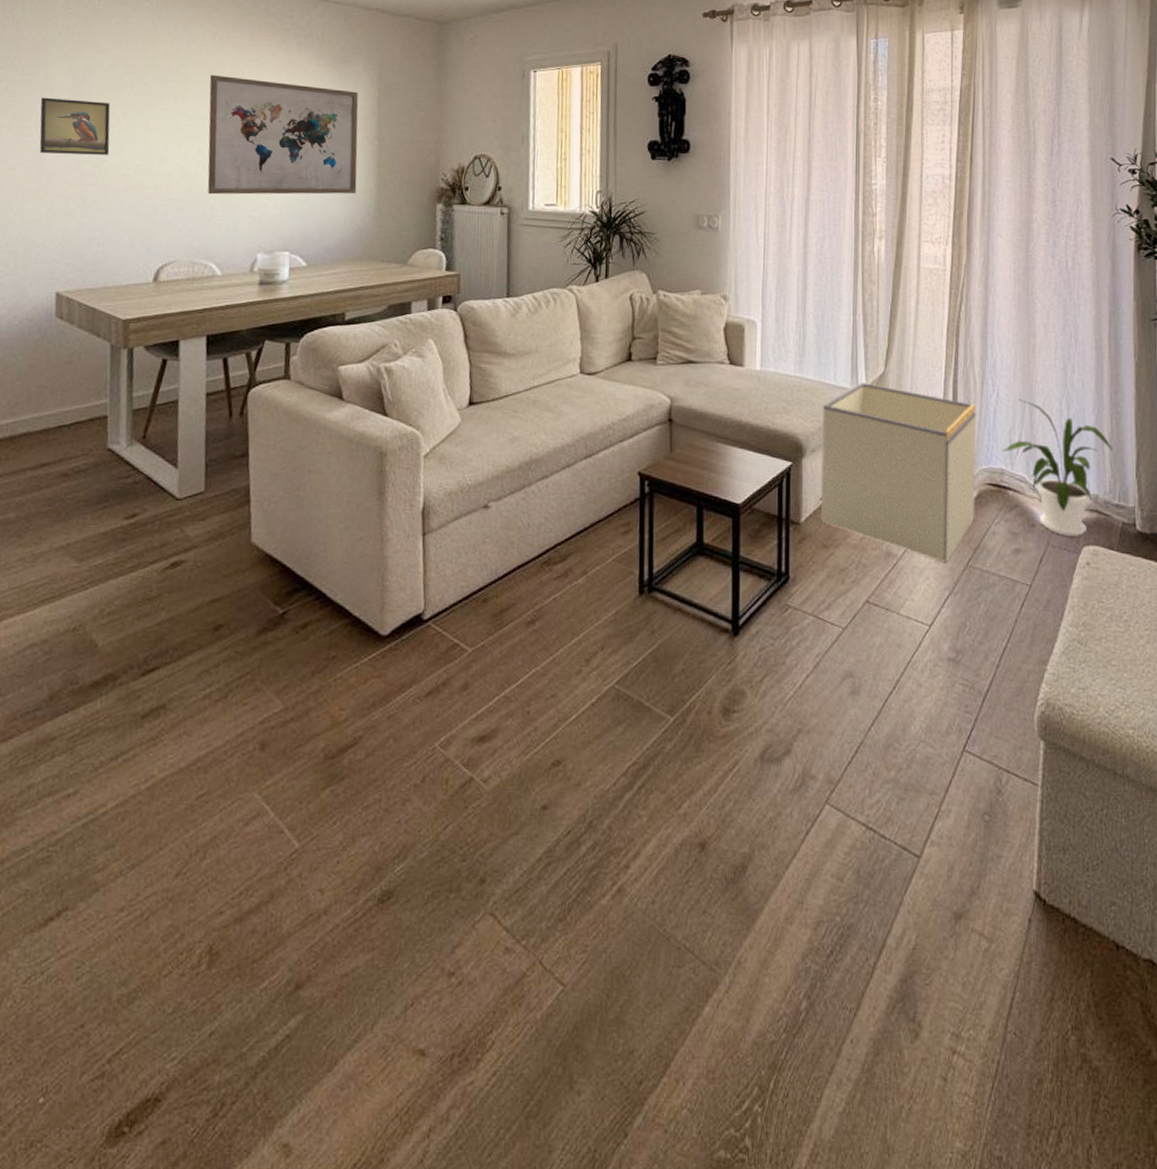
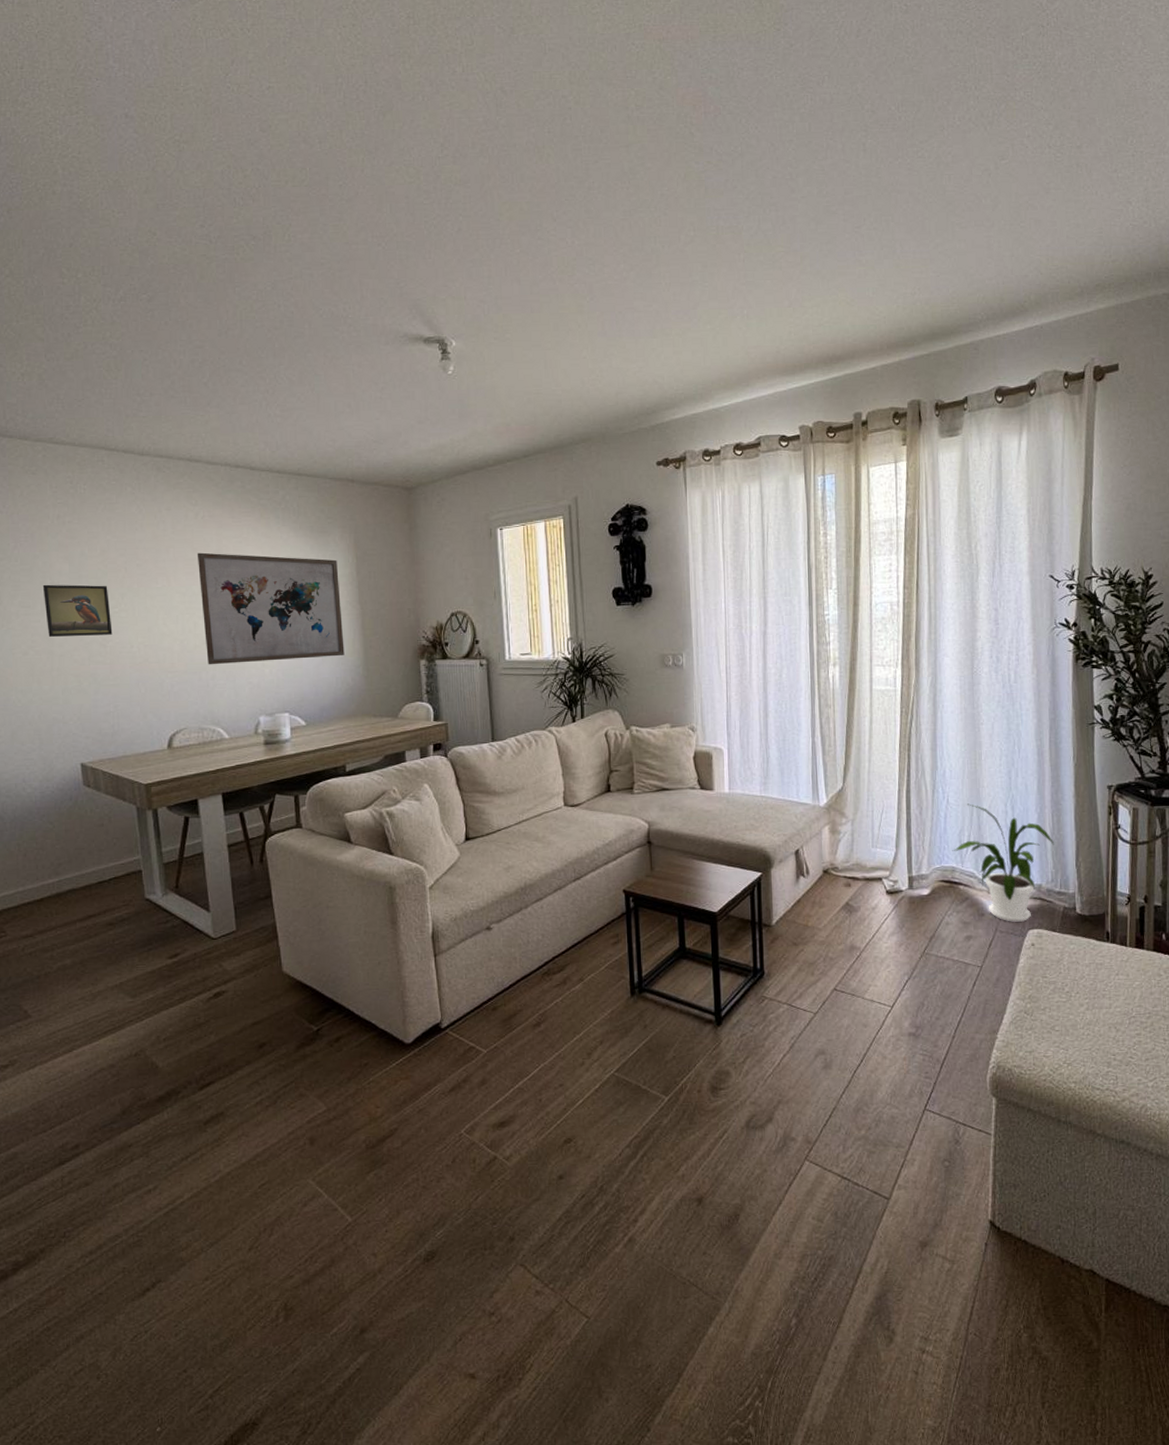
storage bin: present [820,383,977,562] -> none [787,798,930,951]

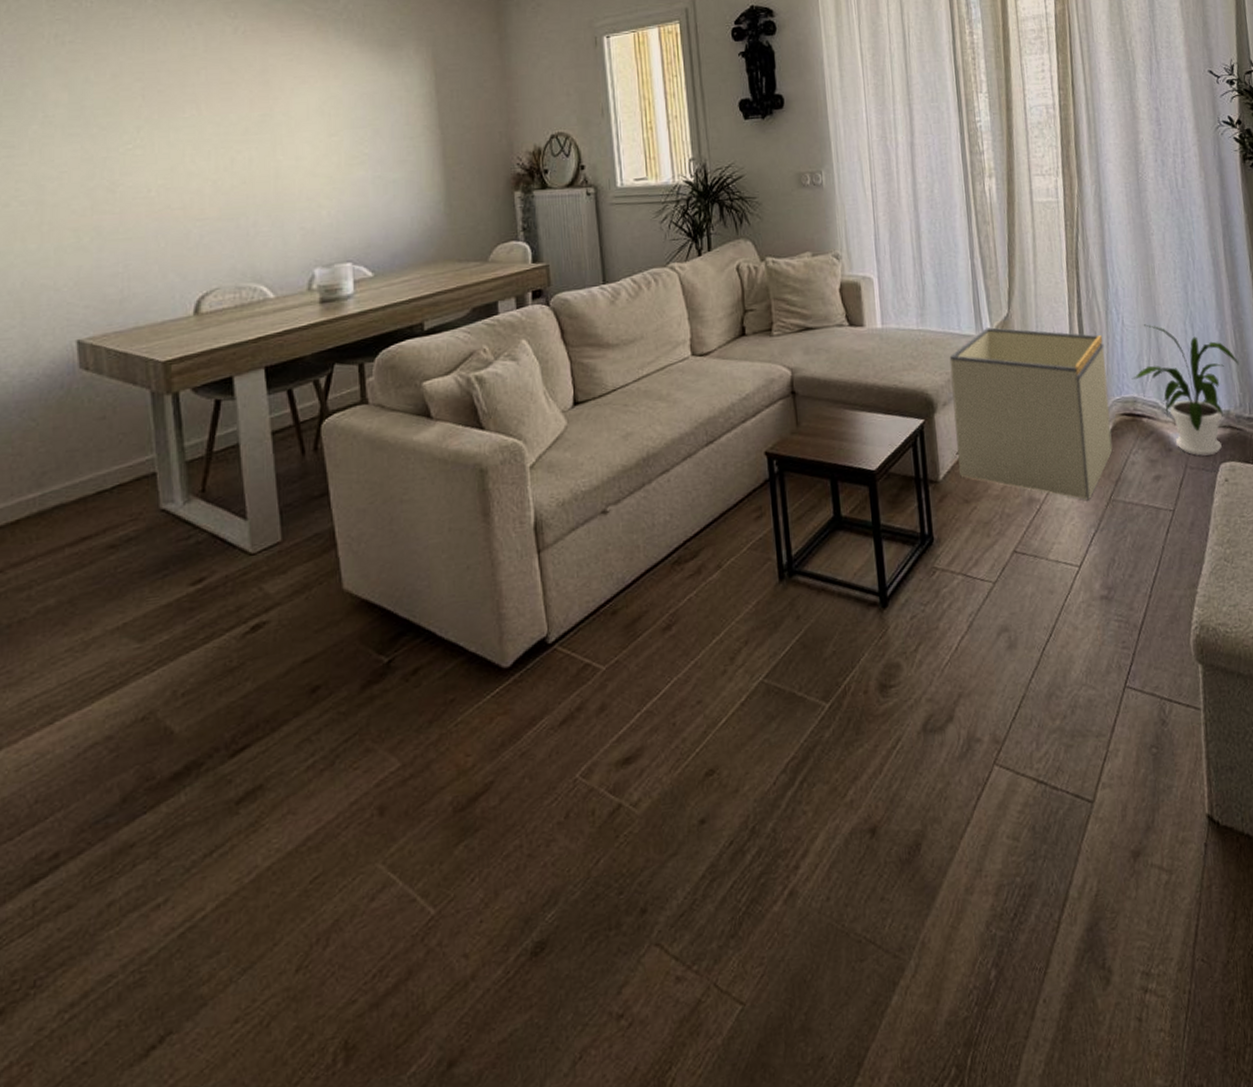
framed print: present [42,584,113,637] -> none [32,117,124,183]
wall art: present [197,552,345,665] -> none [235,73,421,209]
storage bin: none [787,798,930,951] -> present [949,327,1113,500]

